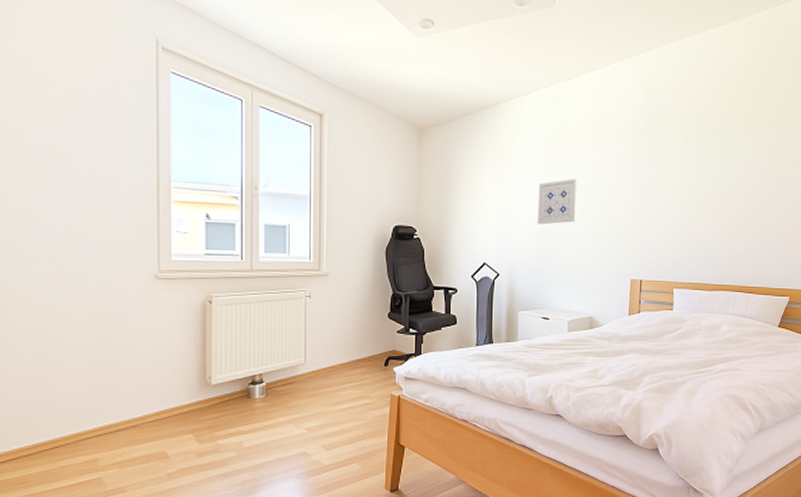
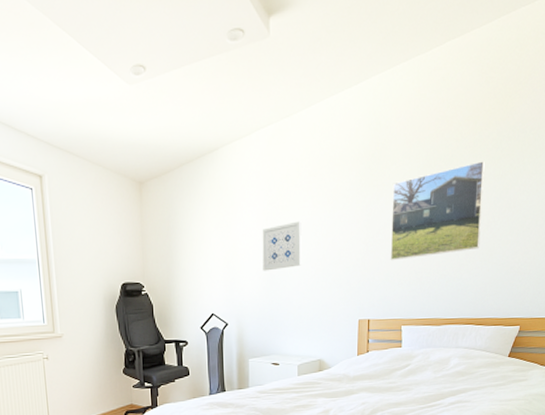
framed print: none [663,136,755,224] -> present [390,161,485,260]

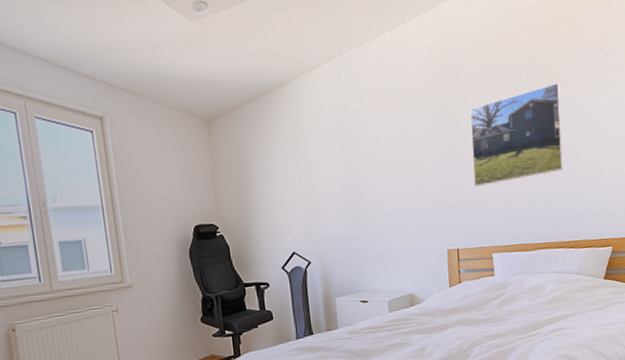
wall art: present [262,221,302,271] -> none [339,151,384,205]

